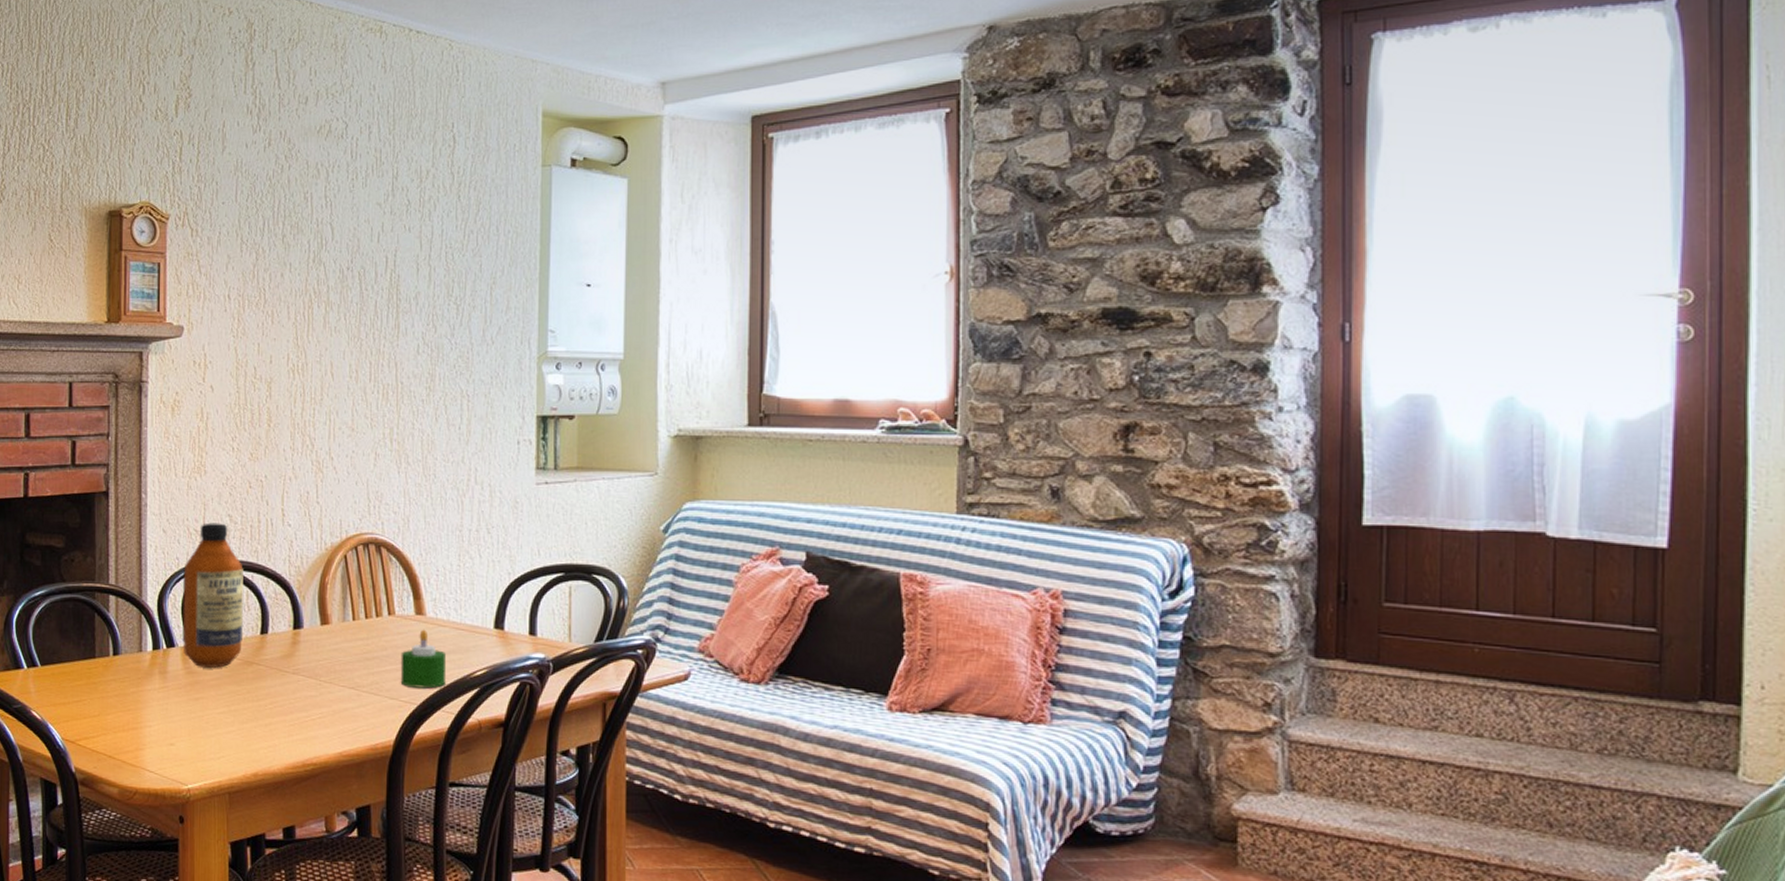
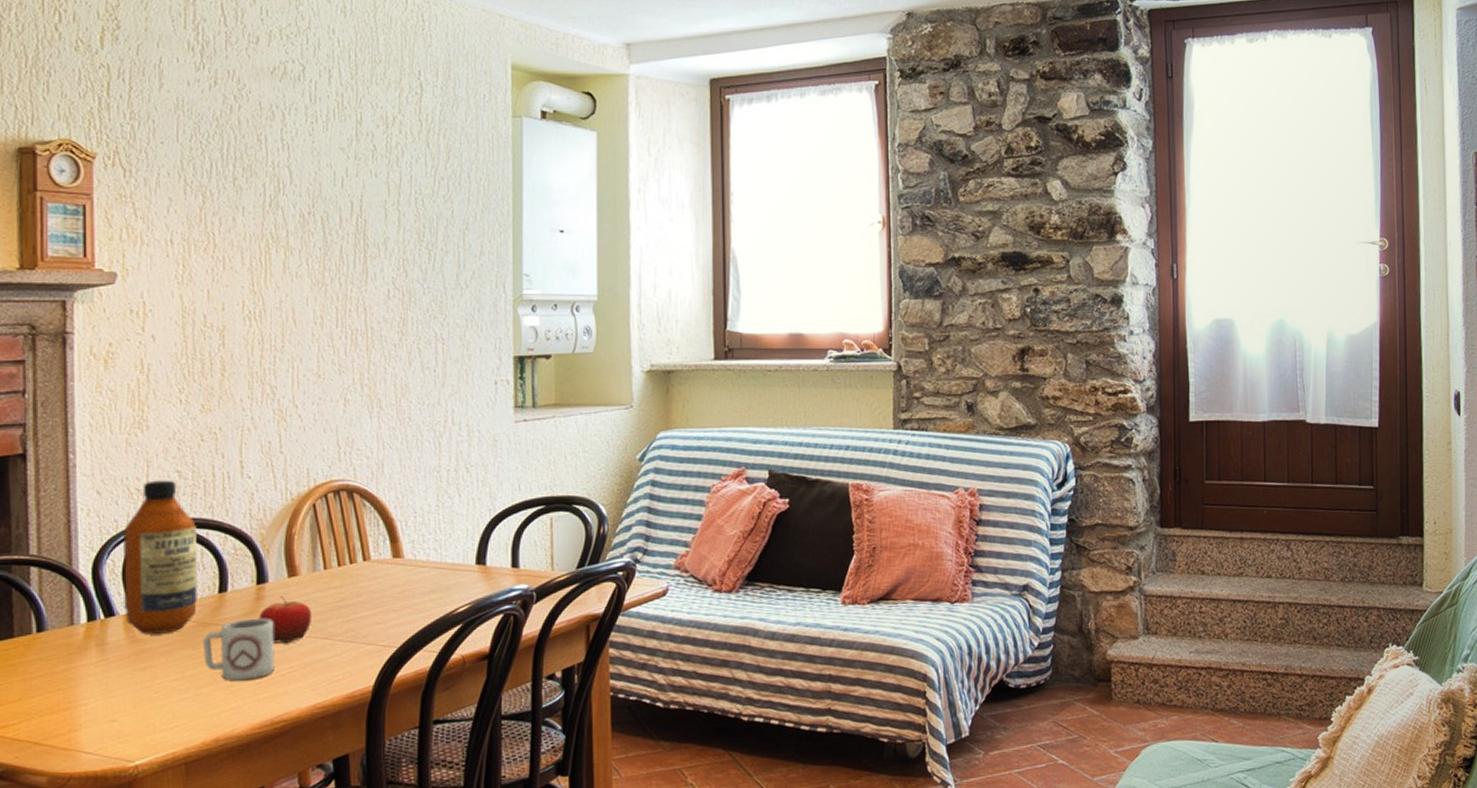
cup: none [246,661,307,721] -> present [202,618,275,681]
fruit: none [294,643,341,689] -> present [258,596,312,643]
candle: present [400,629,447,689] -> none [378,571,428,631]

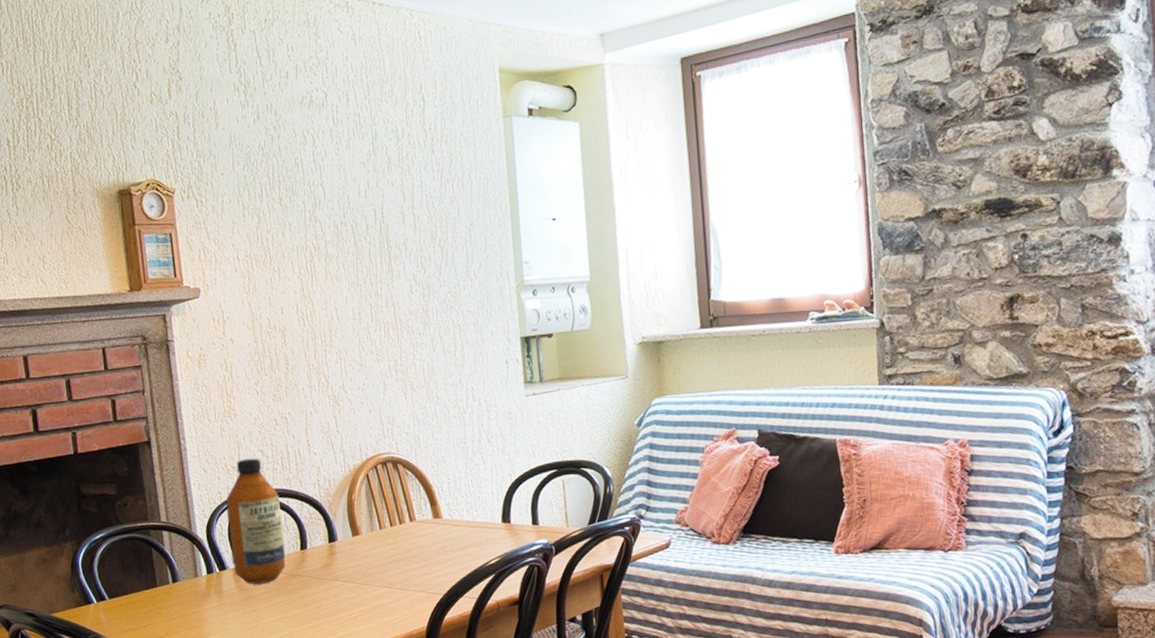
cup: present [202,618,275,681] -> none [292,570,349,622]
fruit: present [258,596,312,643] -> none [332,552,374,591]

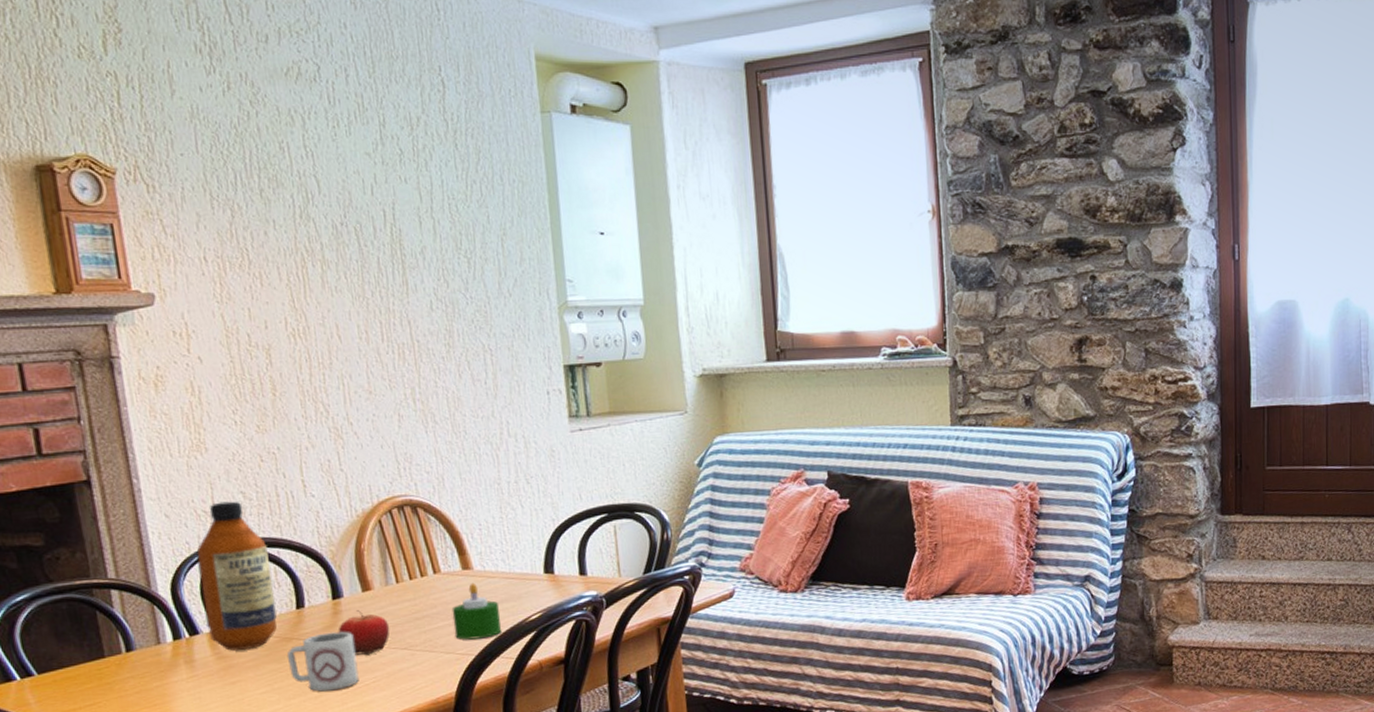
cup: none [292,570,349,622] -> present [286,631,359,692]
fruit: none [332,552,374,591] -> present [338,610,390,655]
candle: none [424,530,466,581] -> present [451,582,502,640]

